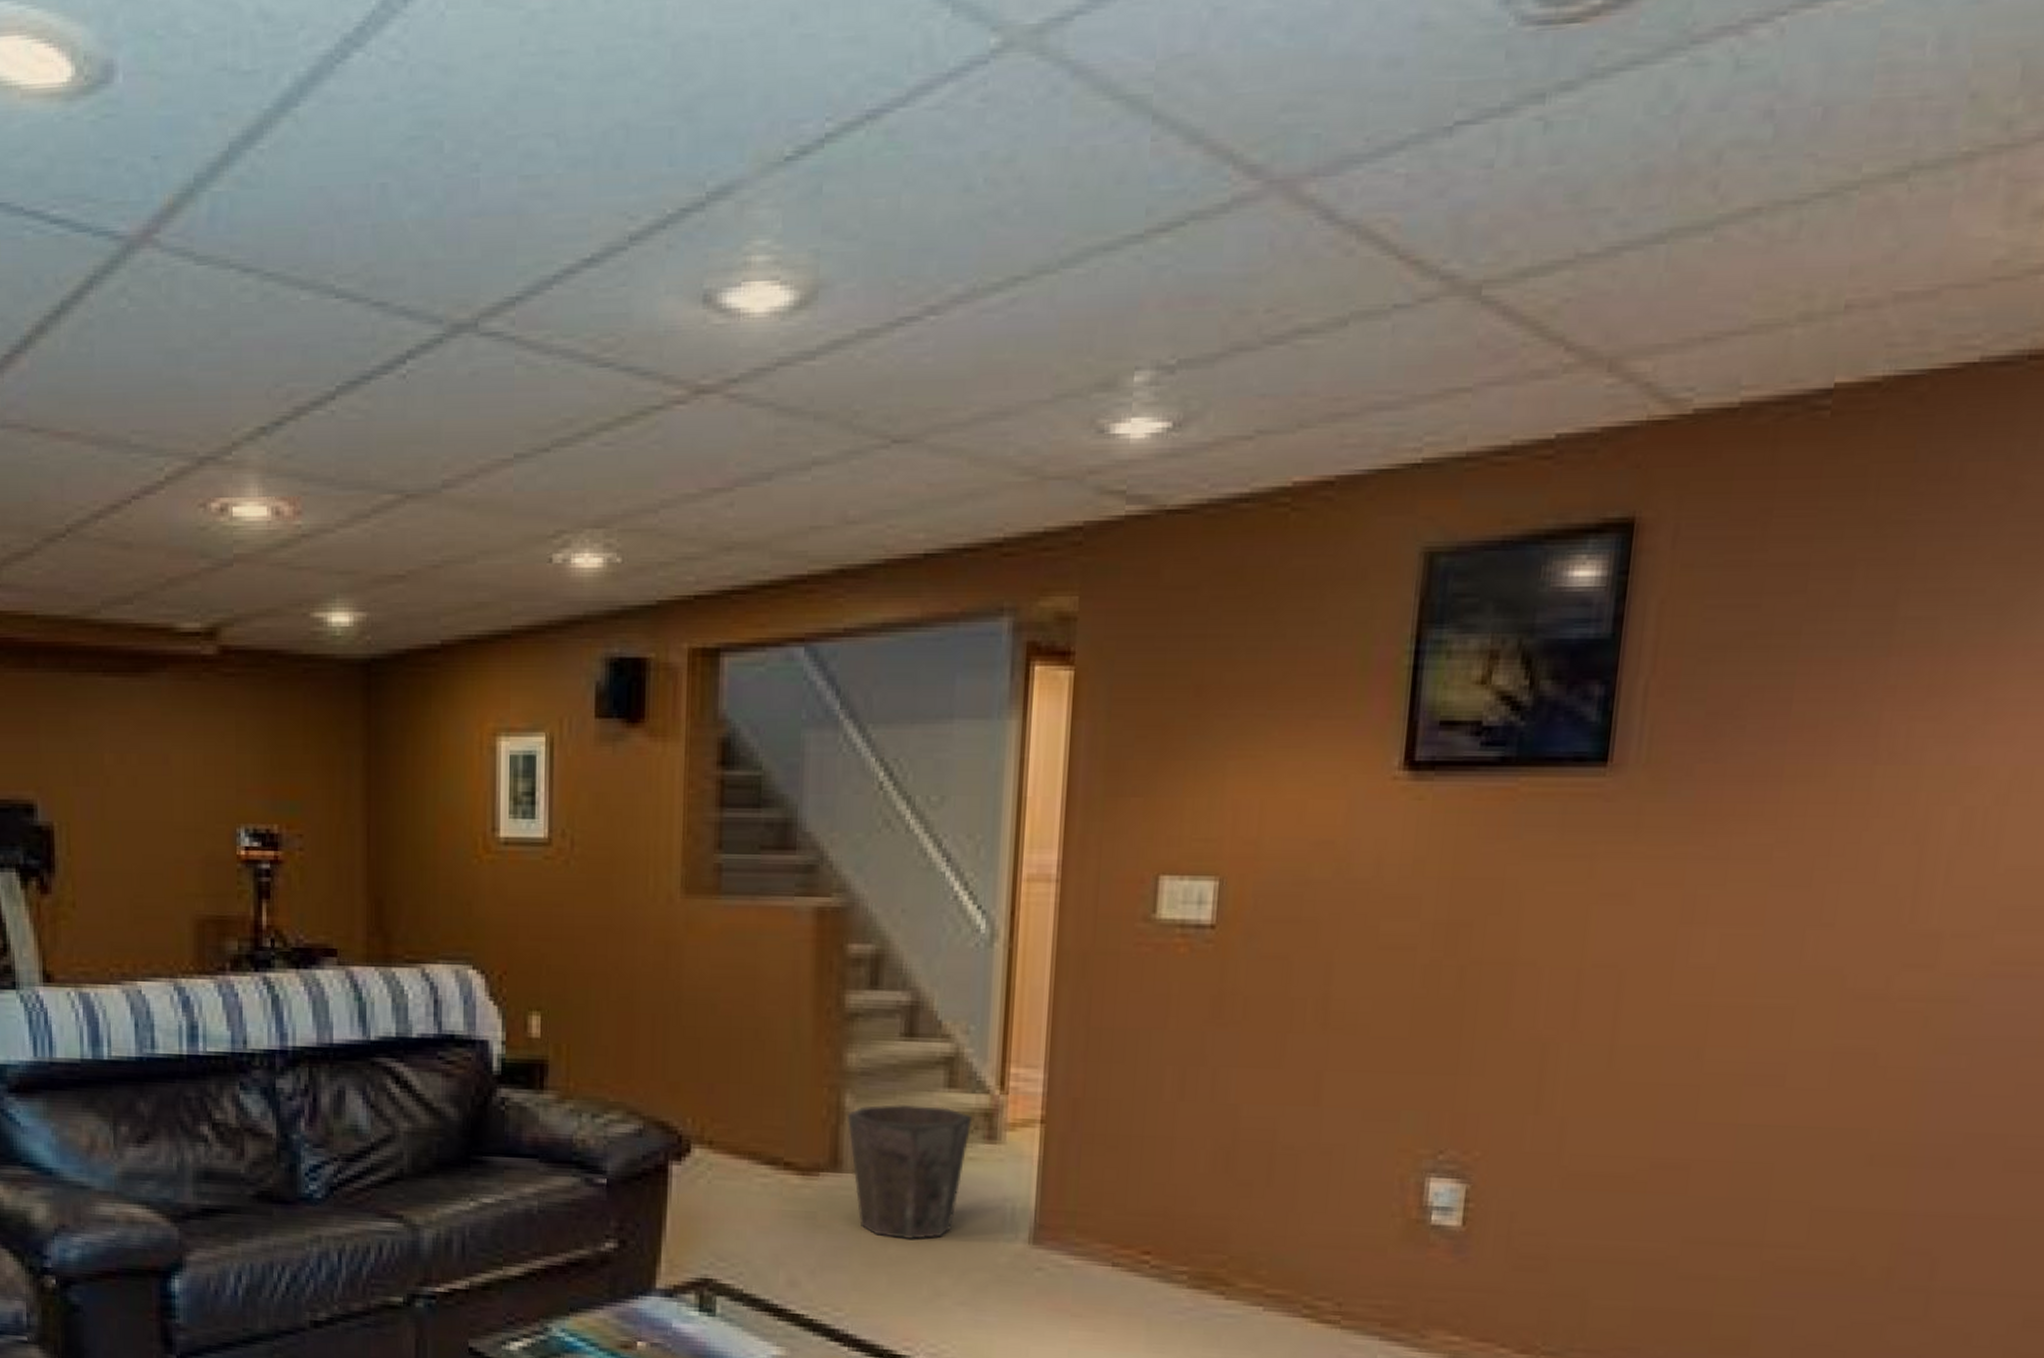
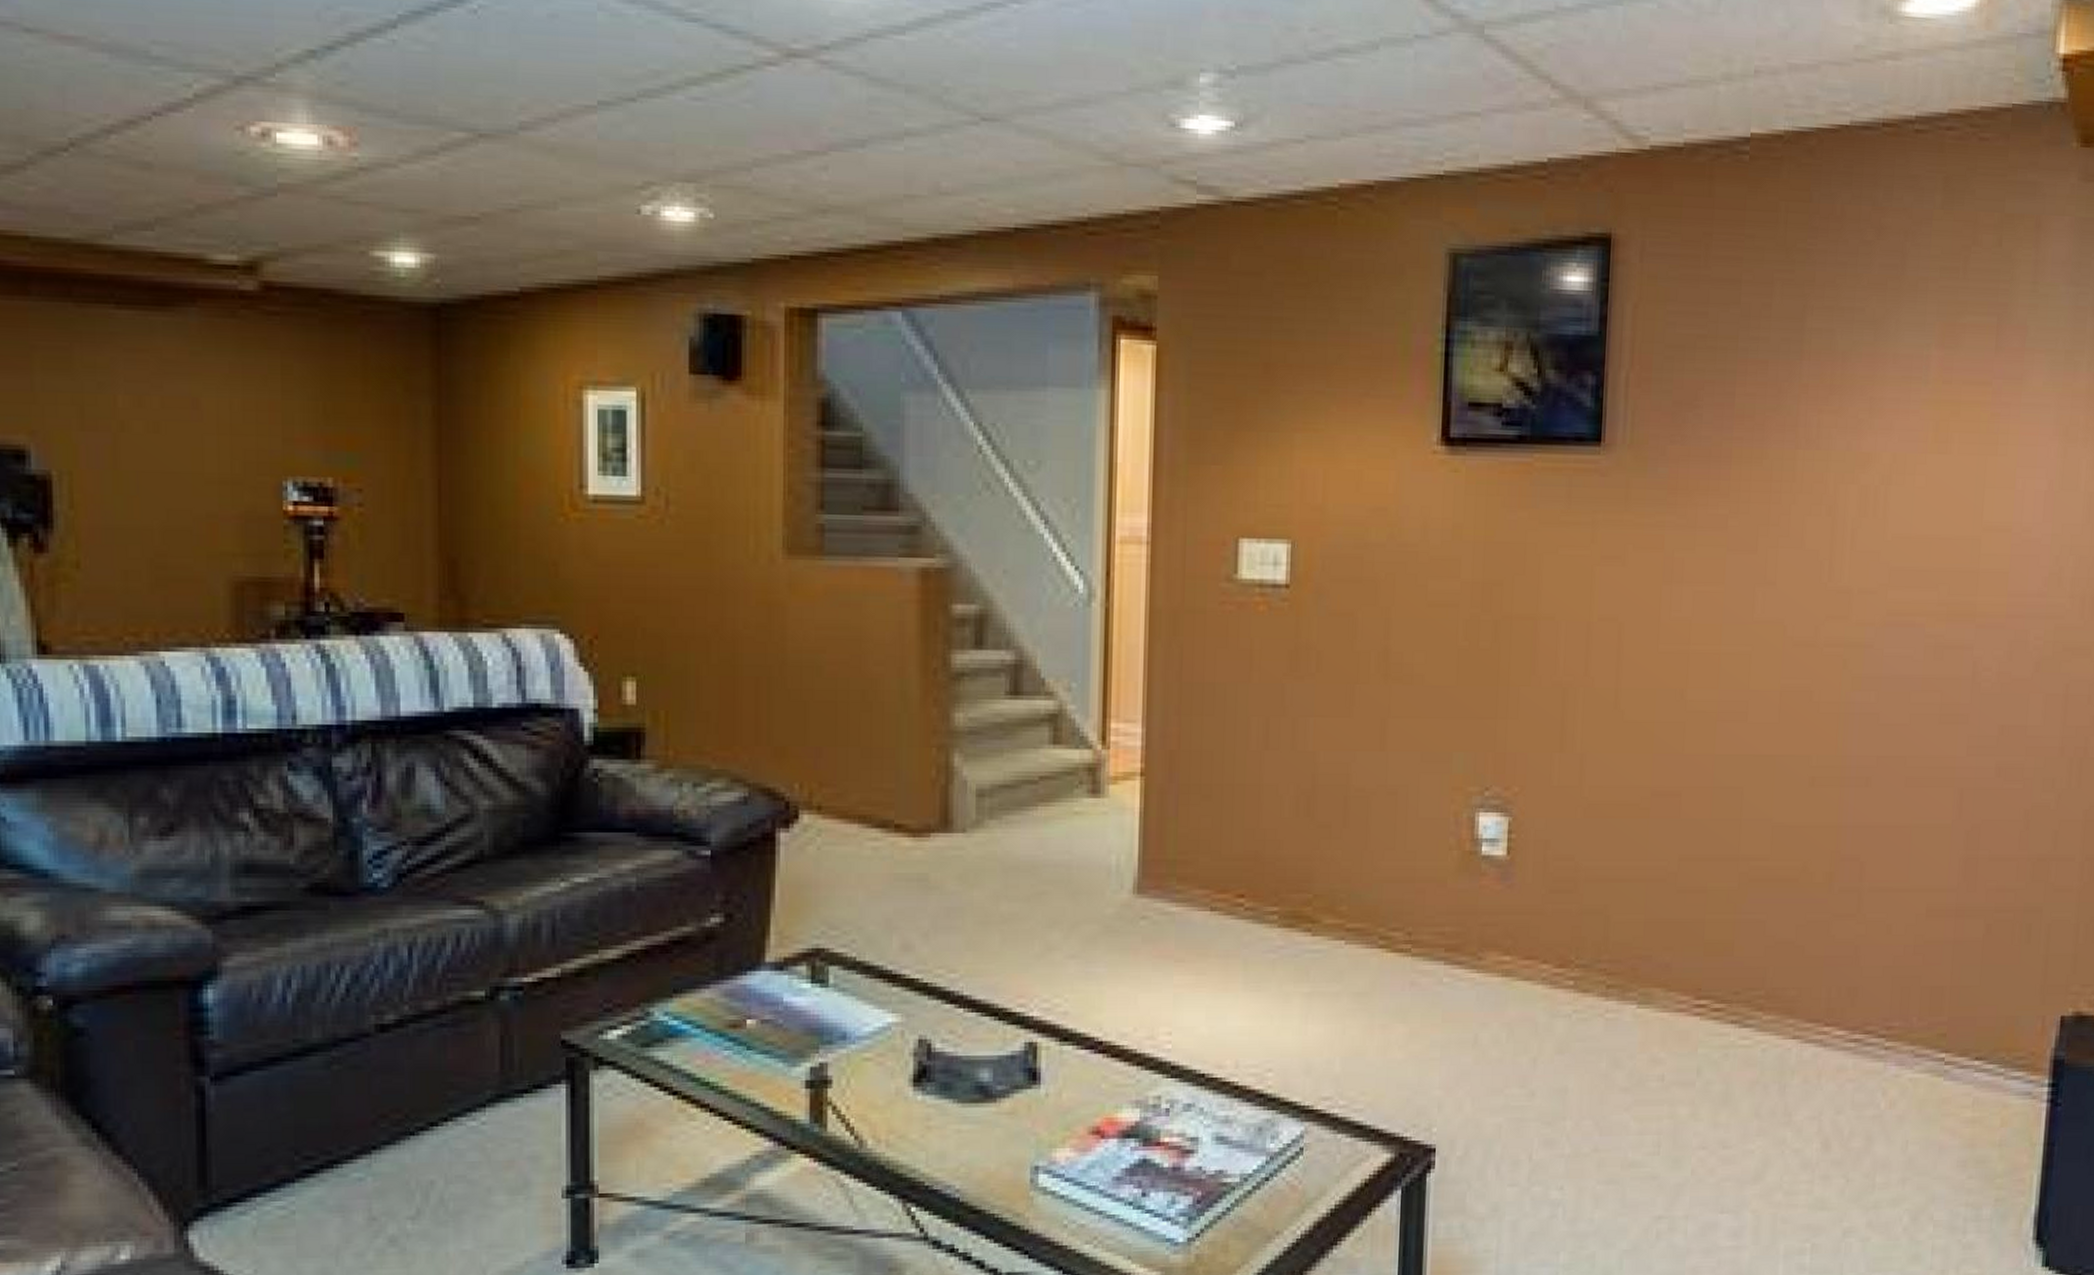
waste bin: present [847,1104,973,1240] -> none [956,761,1077,897]

